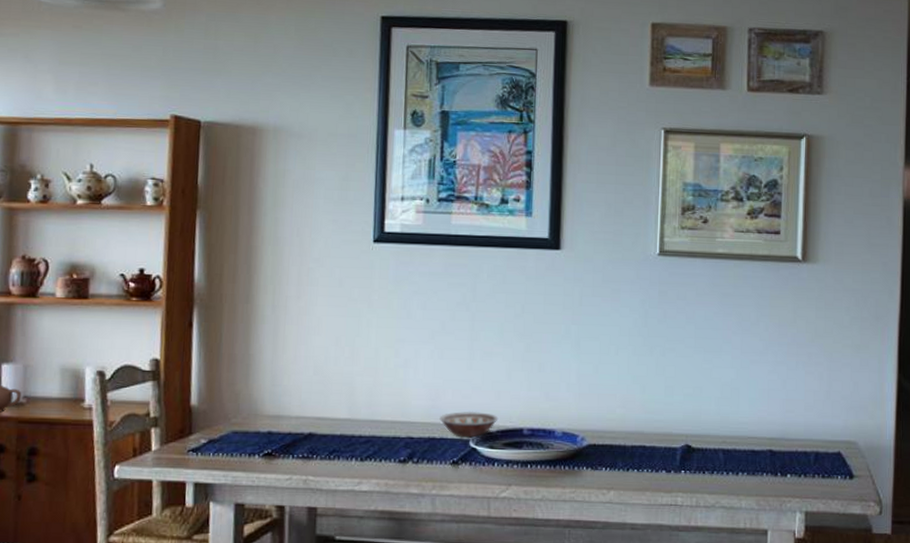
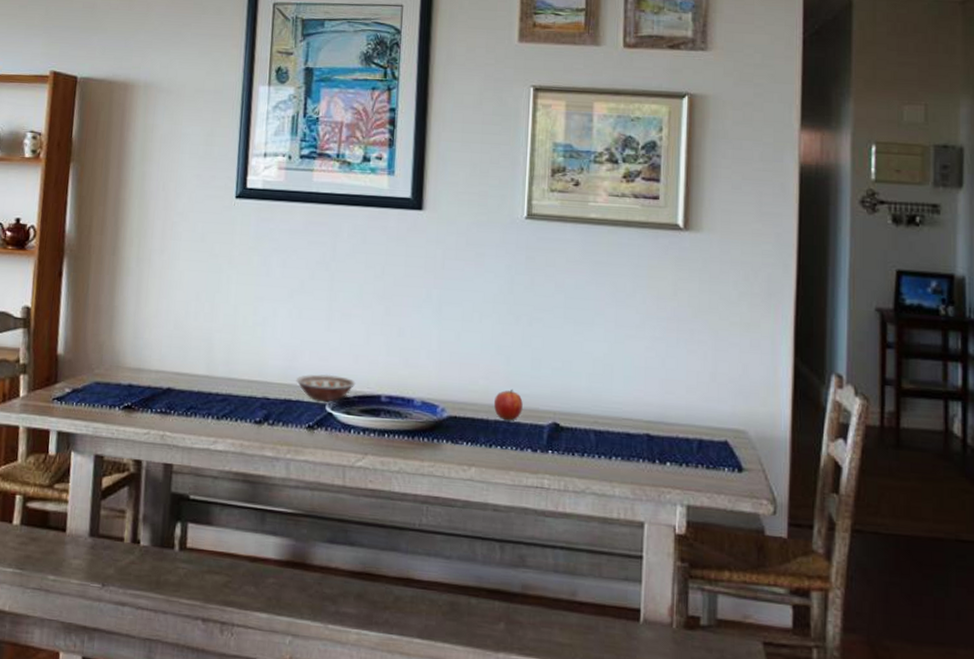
fruit: none [631,415,657,444] -> present [494,389,523,420]

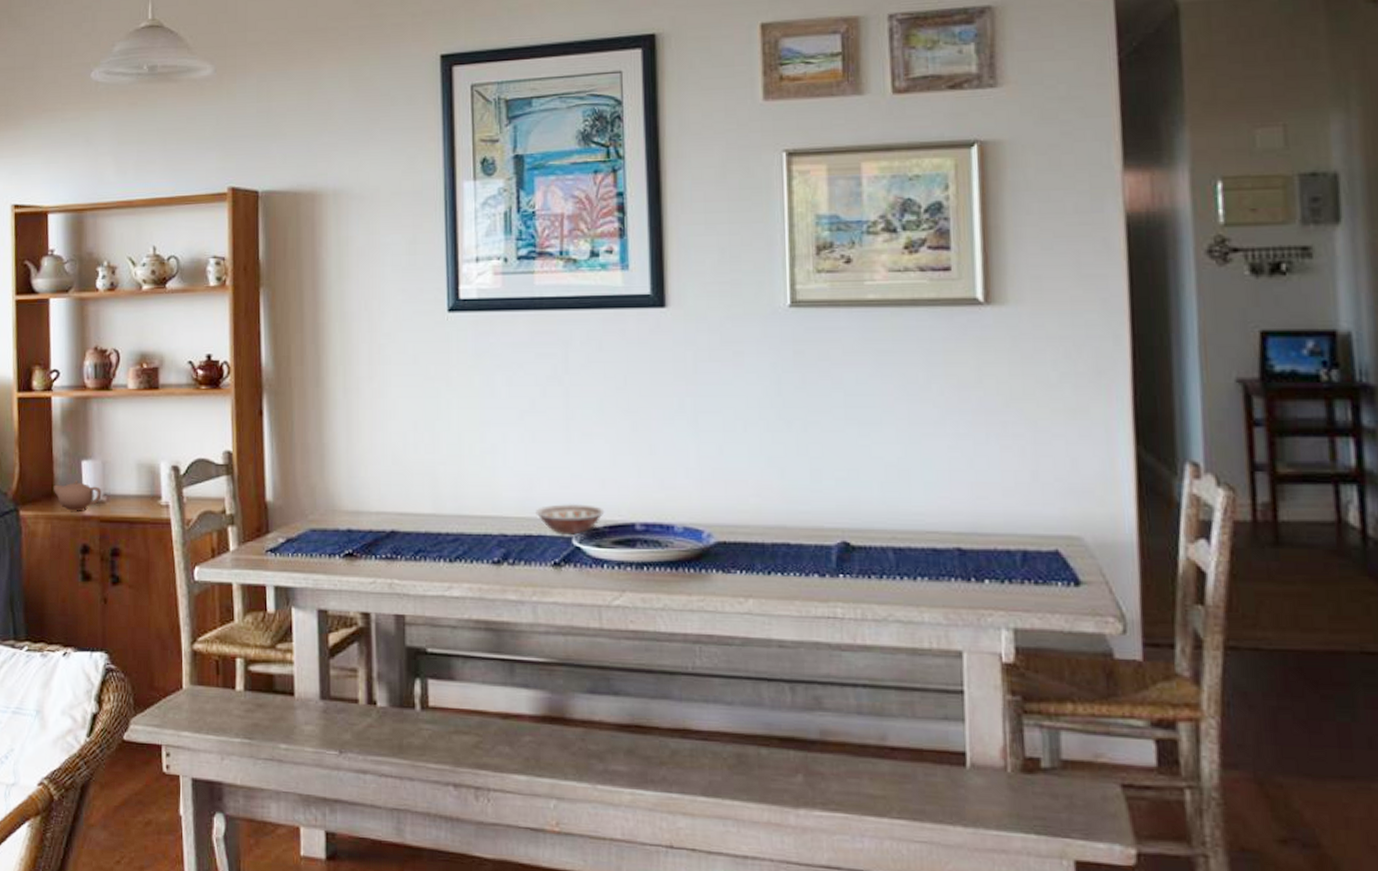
fruit: present [494,389,523,420] -> none [770,505,804,542]

